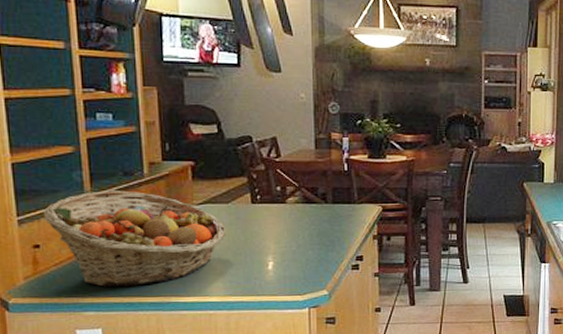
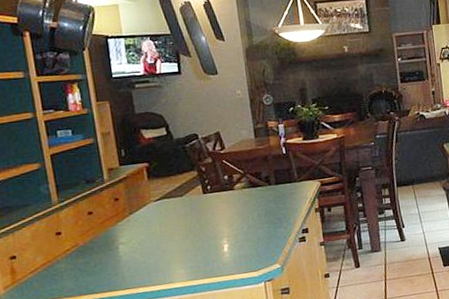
fruit basket: present [43,190,226,287] -> none [16,196,183,287]

